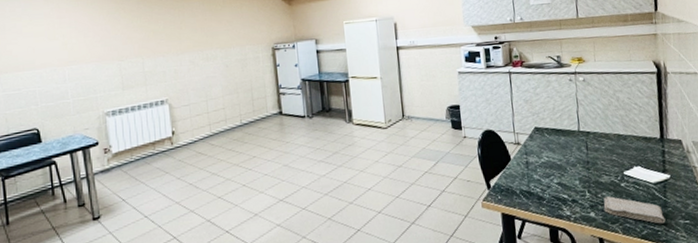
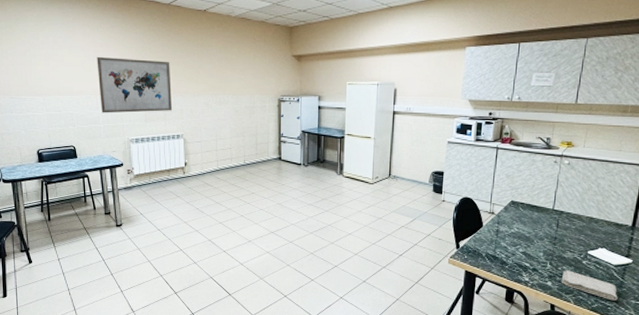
wall art: none [62,20,153,86] -> present [97,56,172,113]

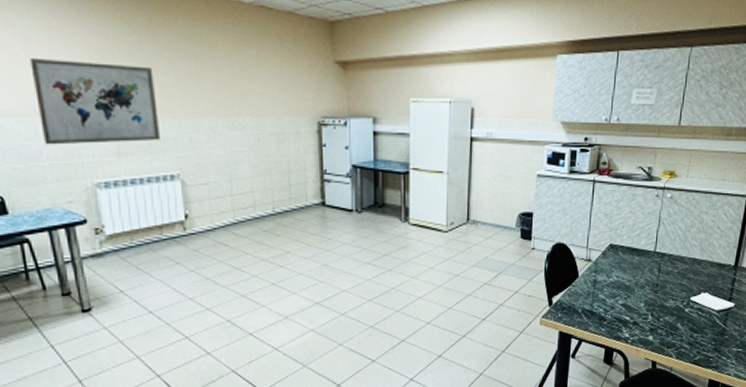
washcloth: present [561,270,618,301] -> none [663,321,720,351]

